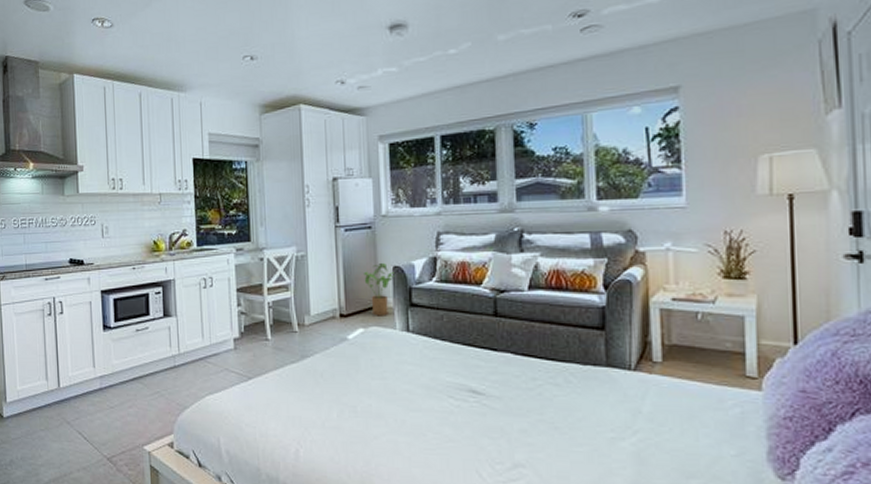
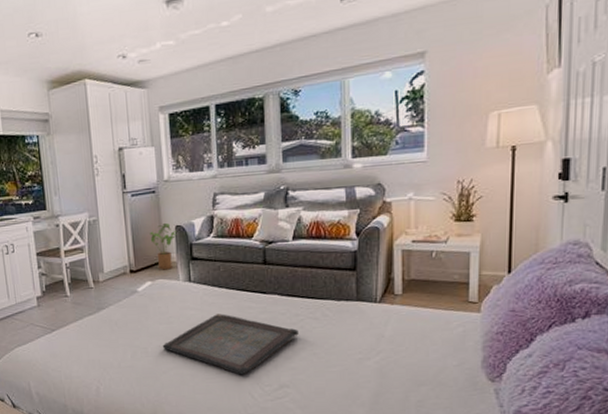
serving tray: none [374,371,536,448] -> present [162,314,299,375]

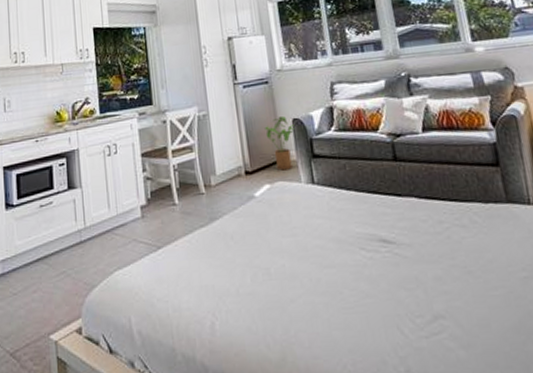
serving tray: present [162,314,299,375] -> none [287,222,446,303]

